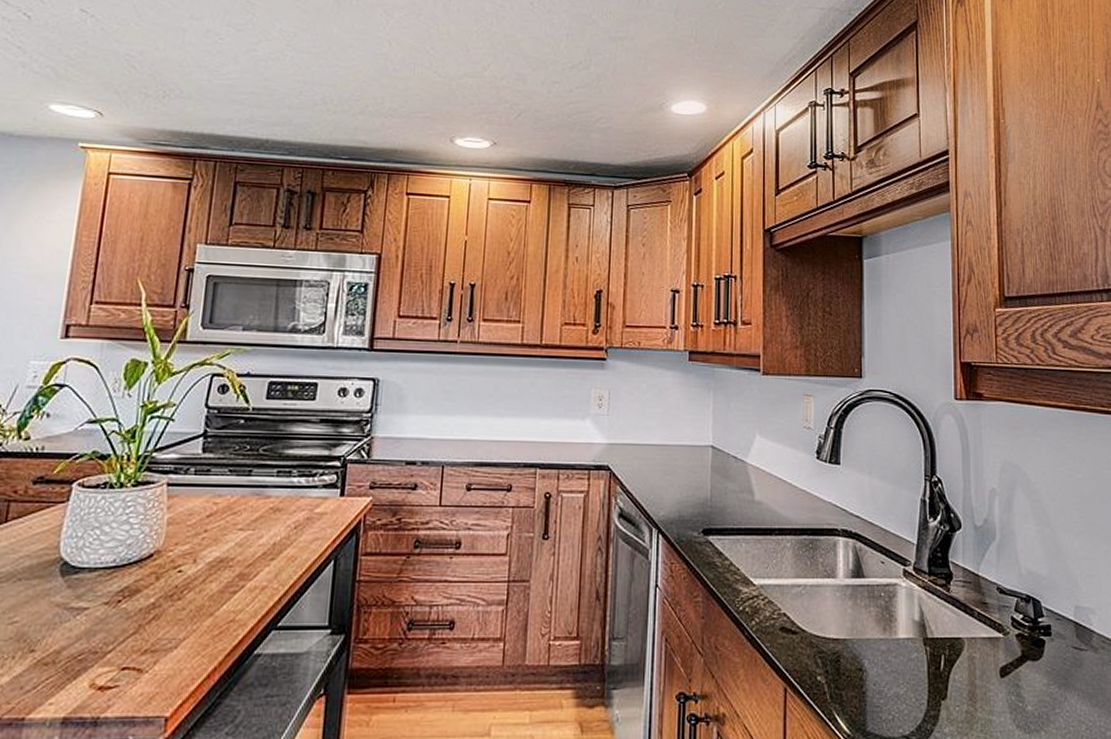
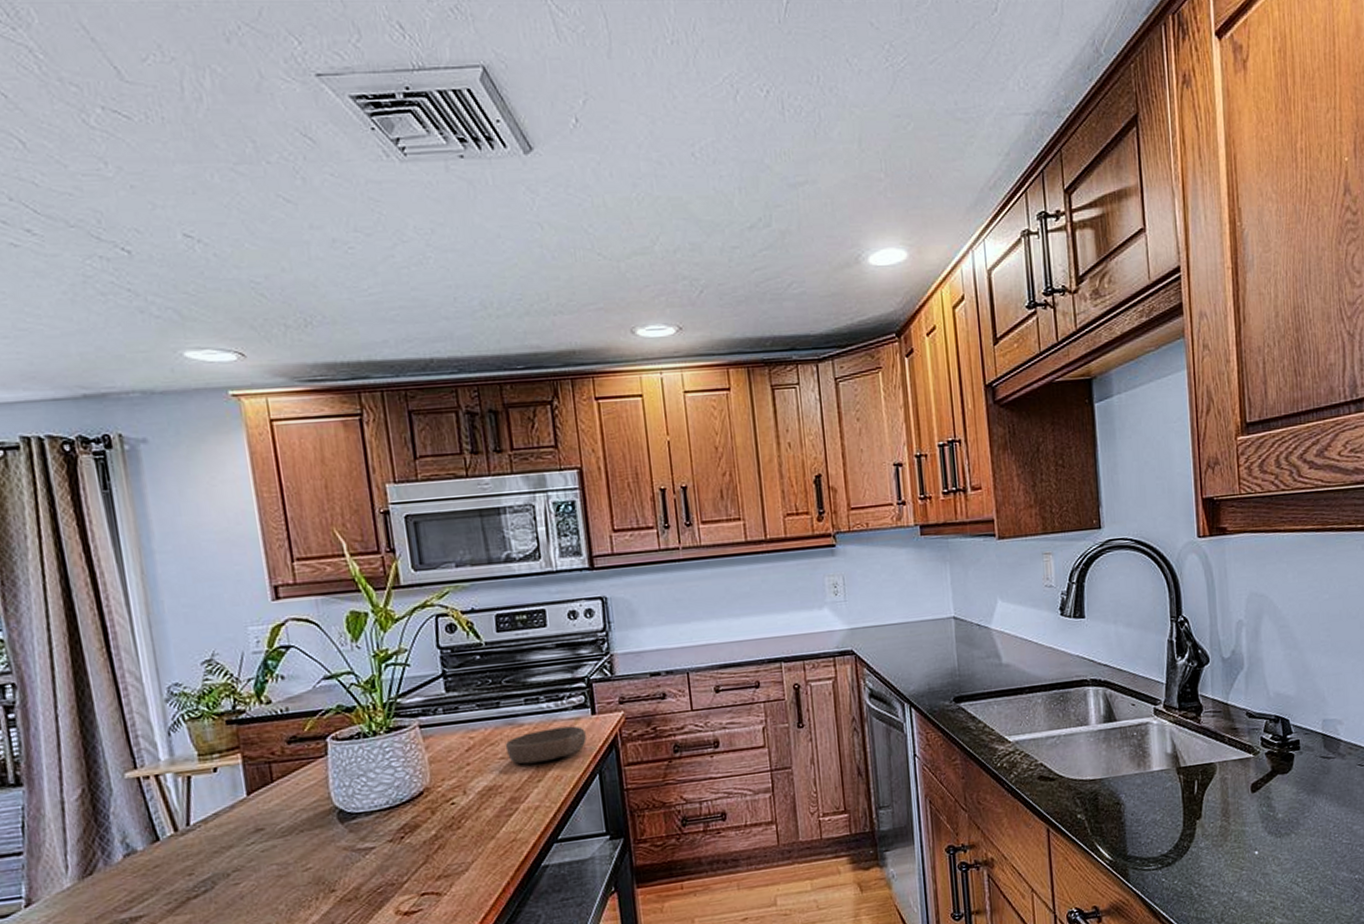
bowl: none [246,505,330,539] -> present [505,726,587,764]

